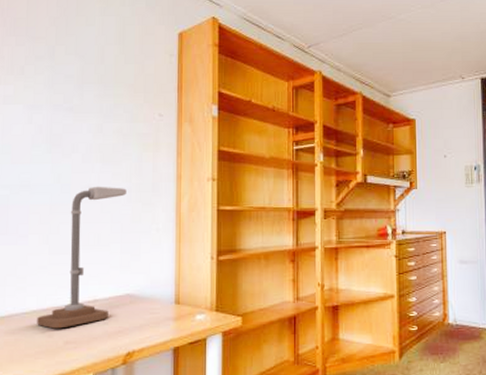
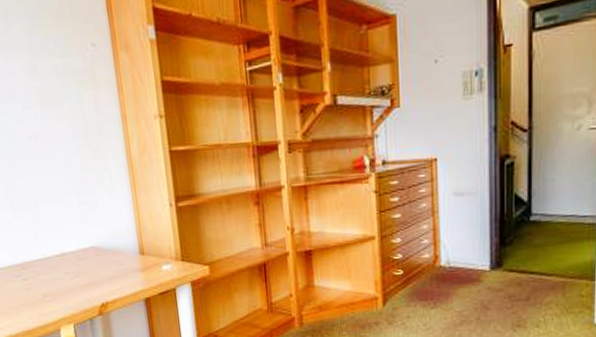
desk lamp: present [37,186,127,329] -> none [13,133,78,283]

